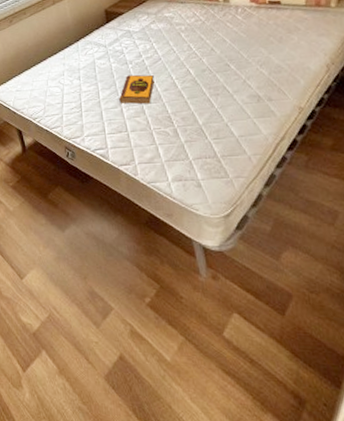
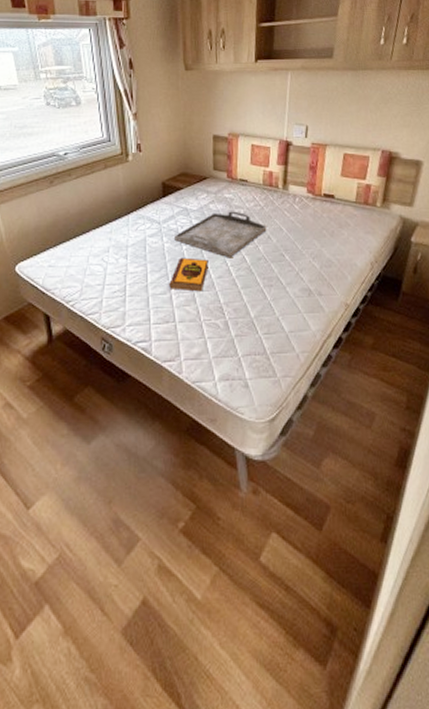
serving tray: none [120,28,210,72] -> present [174,211,267,258]

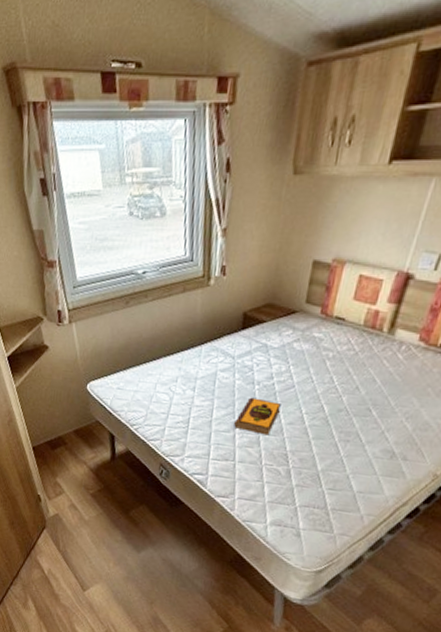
serving tray: present [174,211,267,258] -> none [247,352,357,405]

